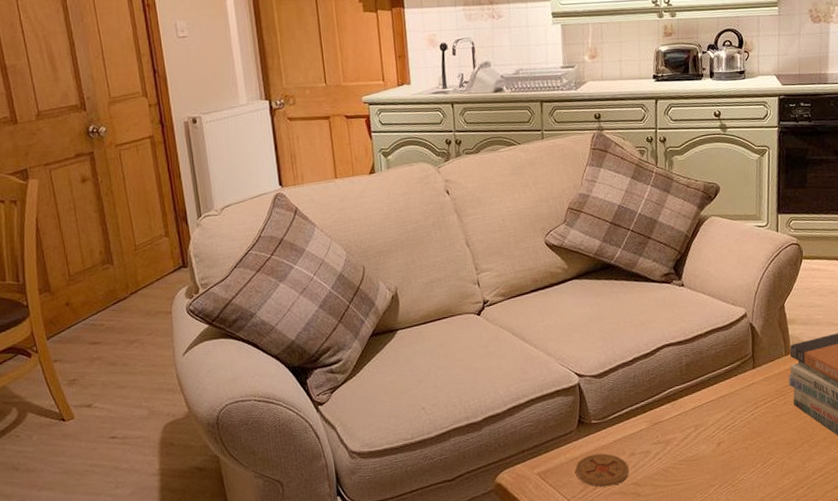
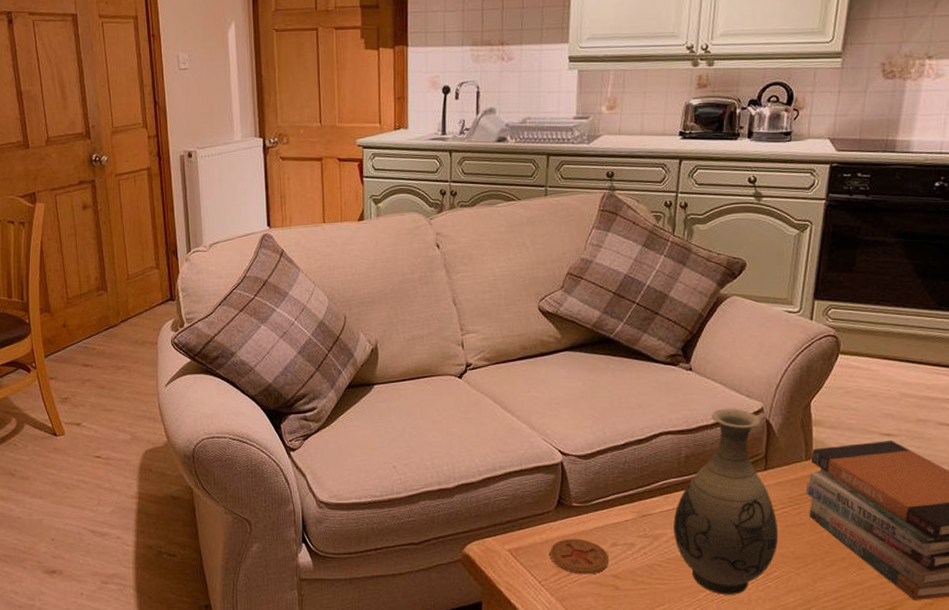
vase: none [681,316,771,487] -> present [673,408,779,595]

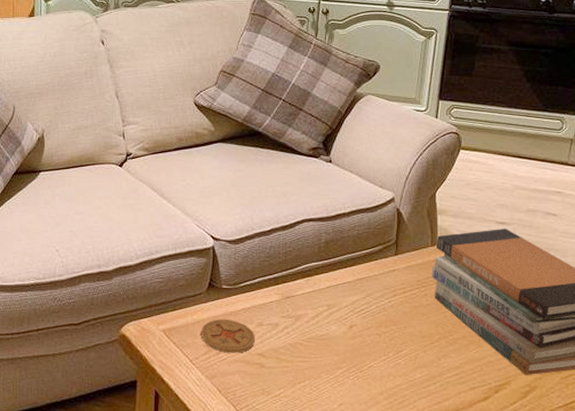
vase: present [673,408,779,595] -> none [314,197,408,372]

